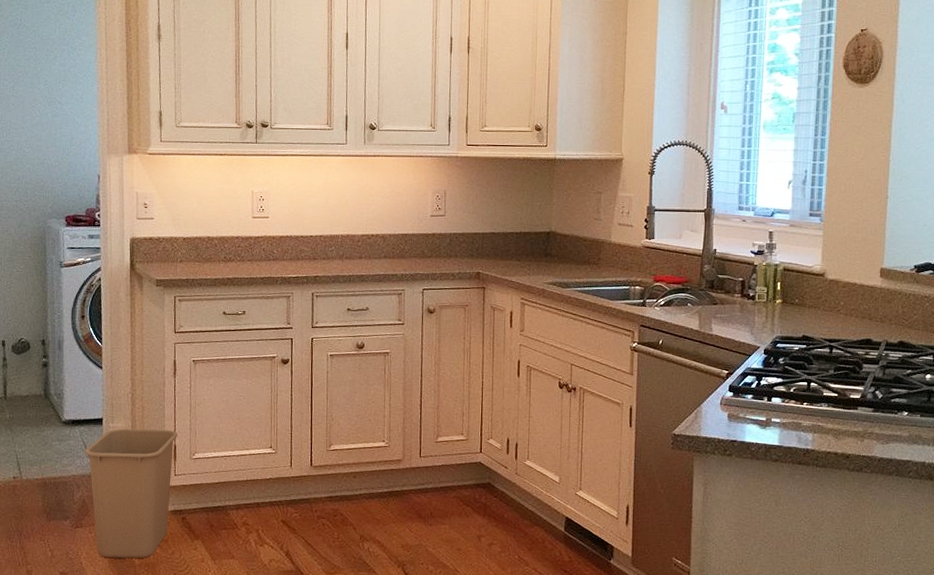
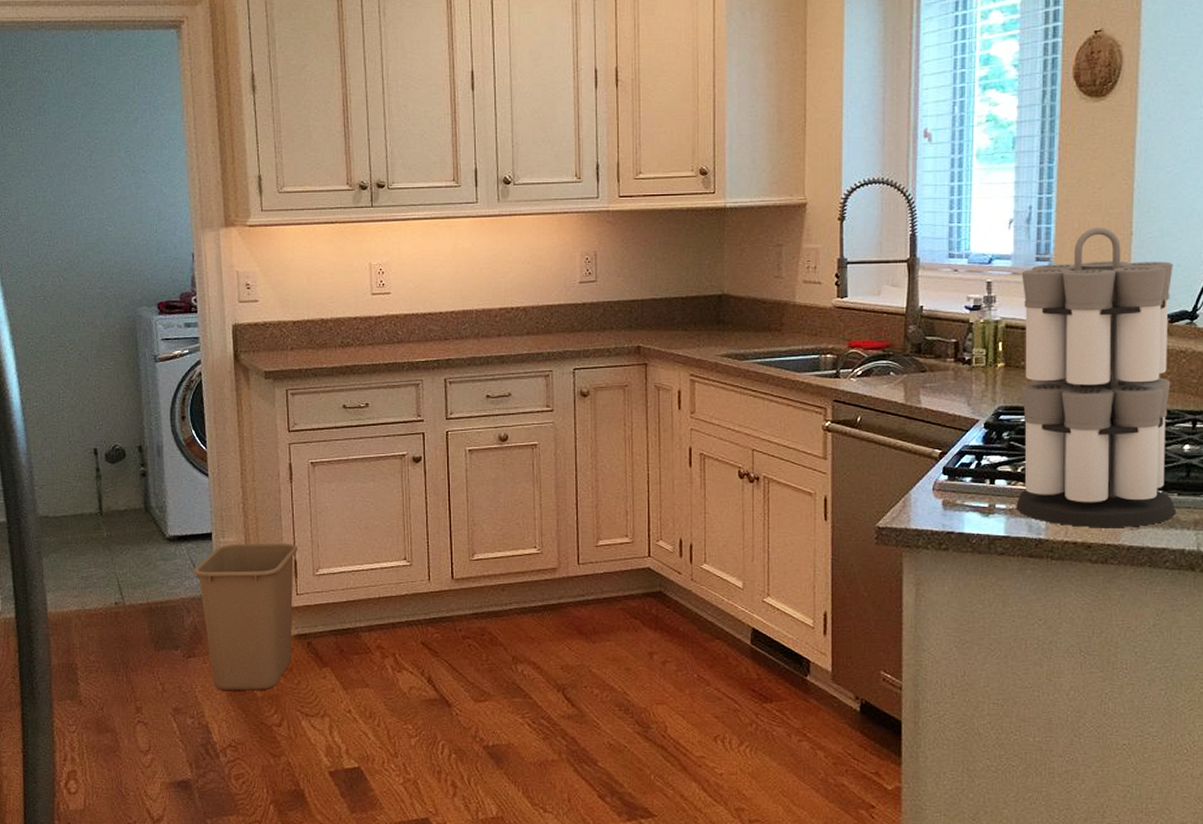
spice rack: none [788,190,920,442] -> present [1016,227,1176,527]

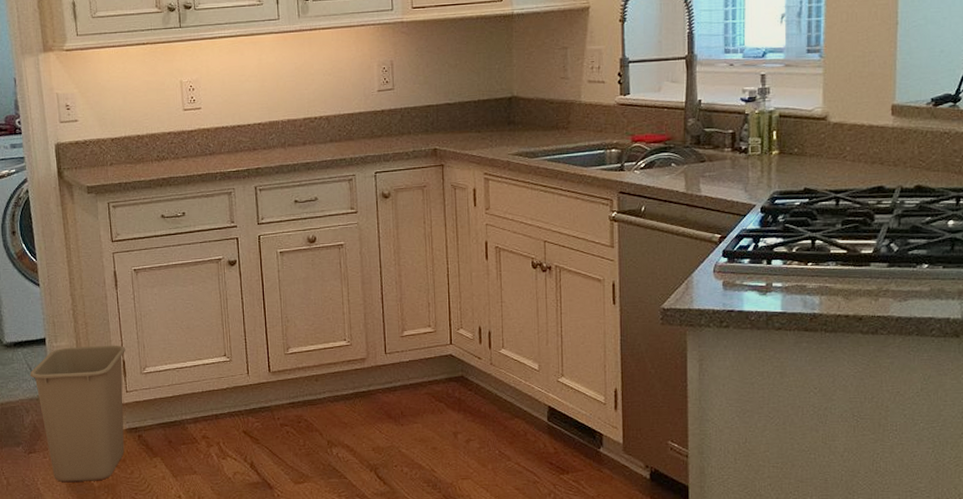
spice rack: present [1016,227,1176,527] -> none [791,18,941,301]

